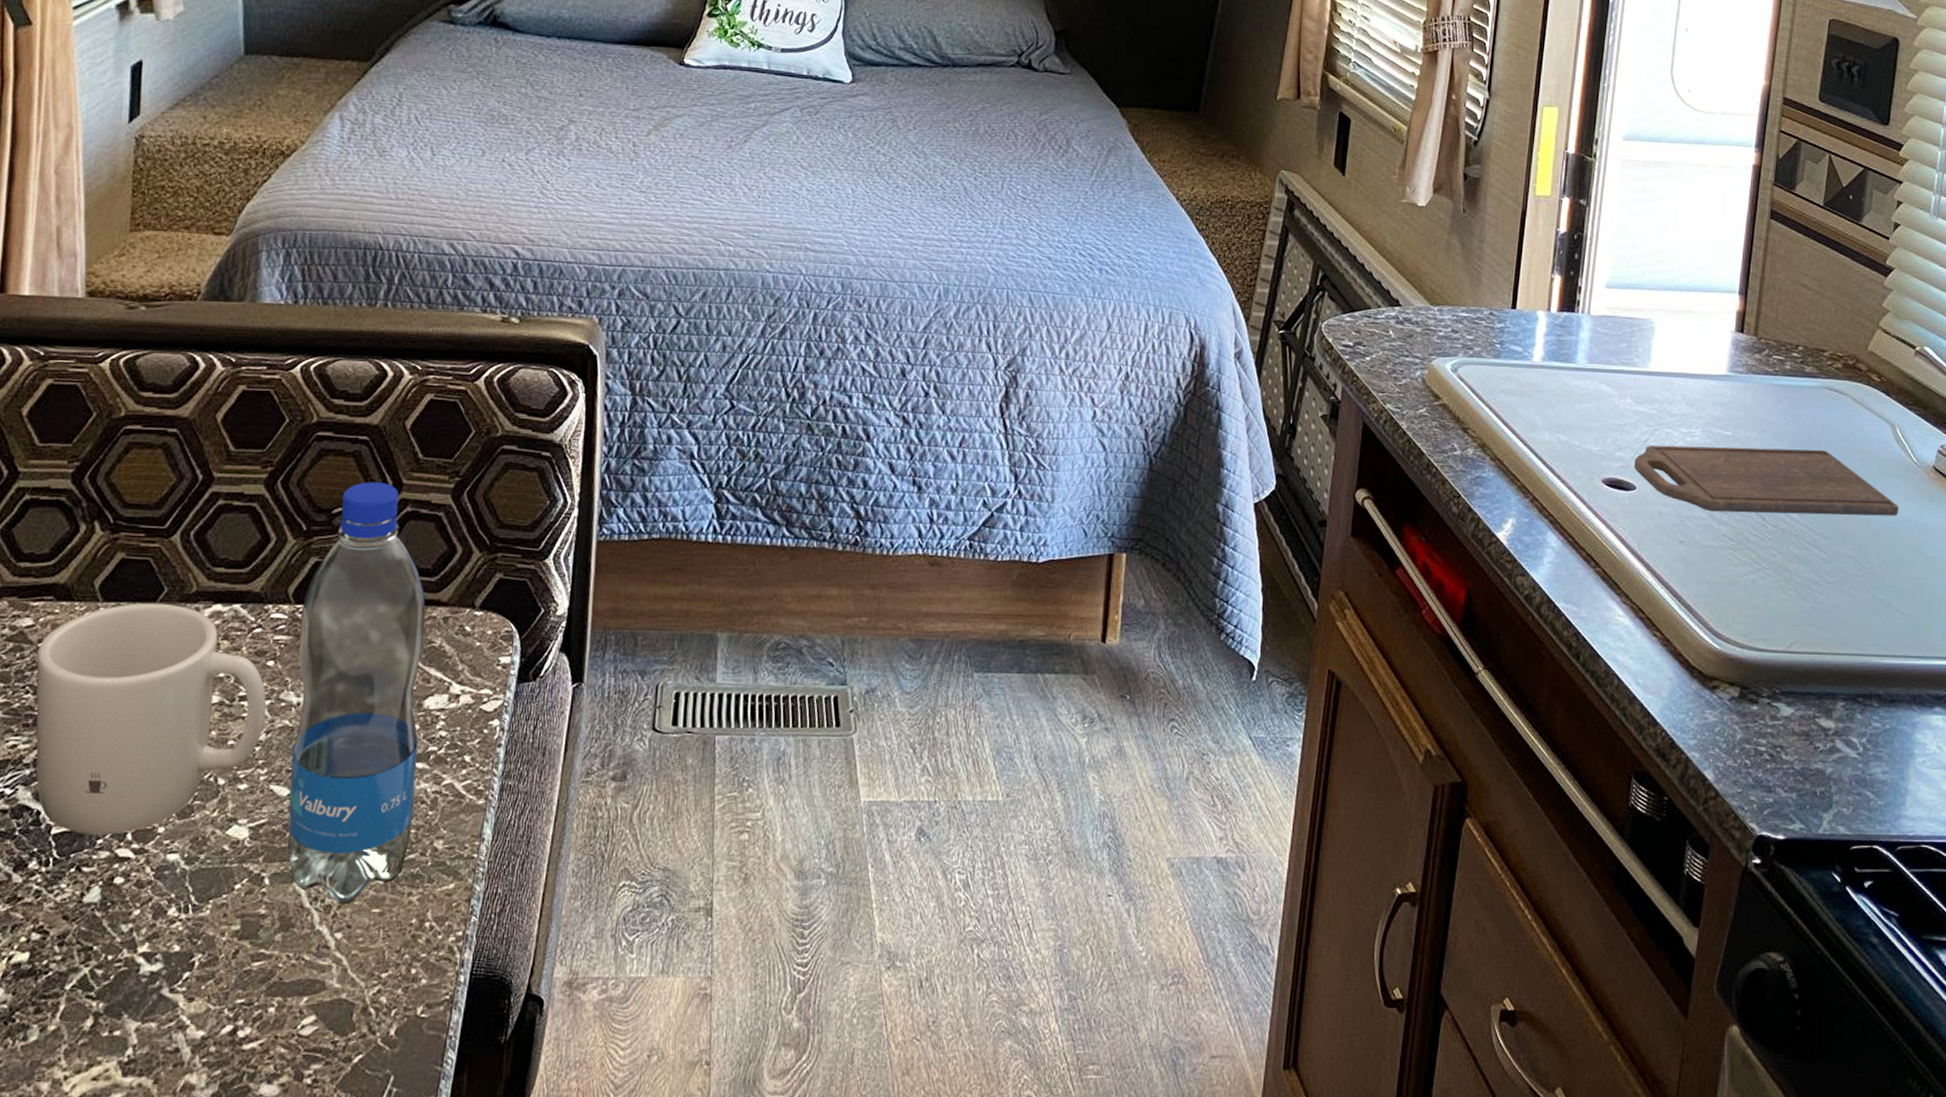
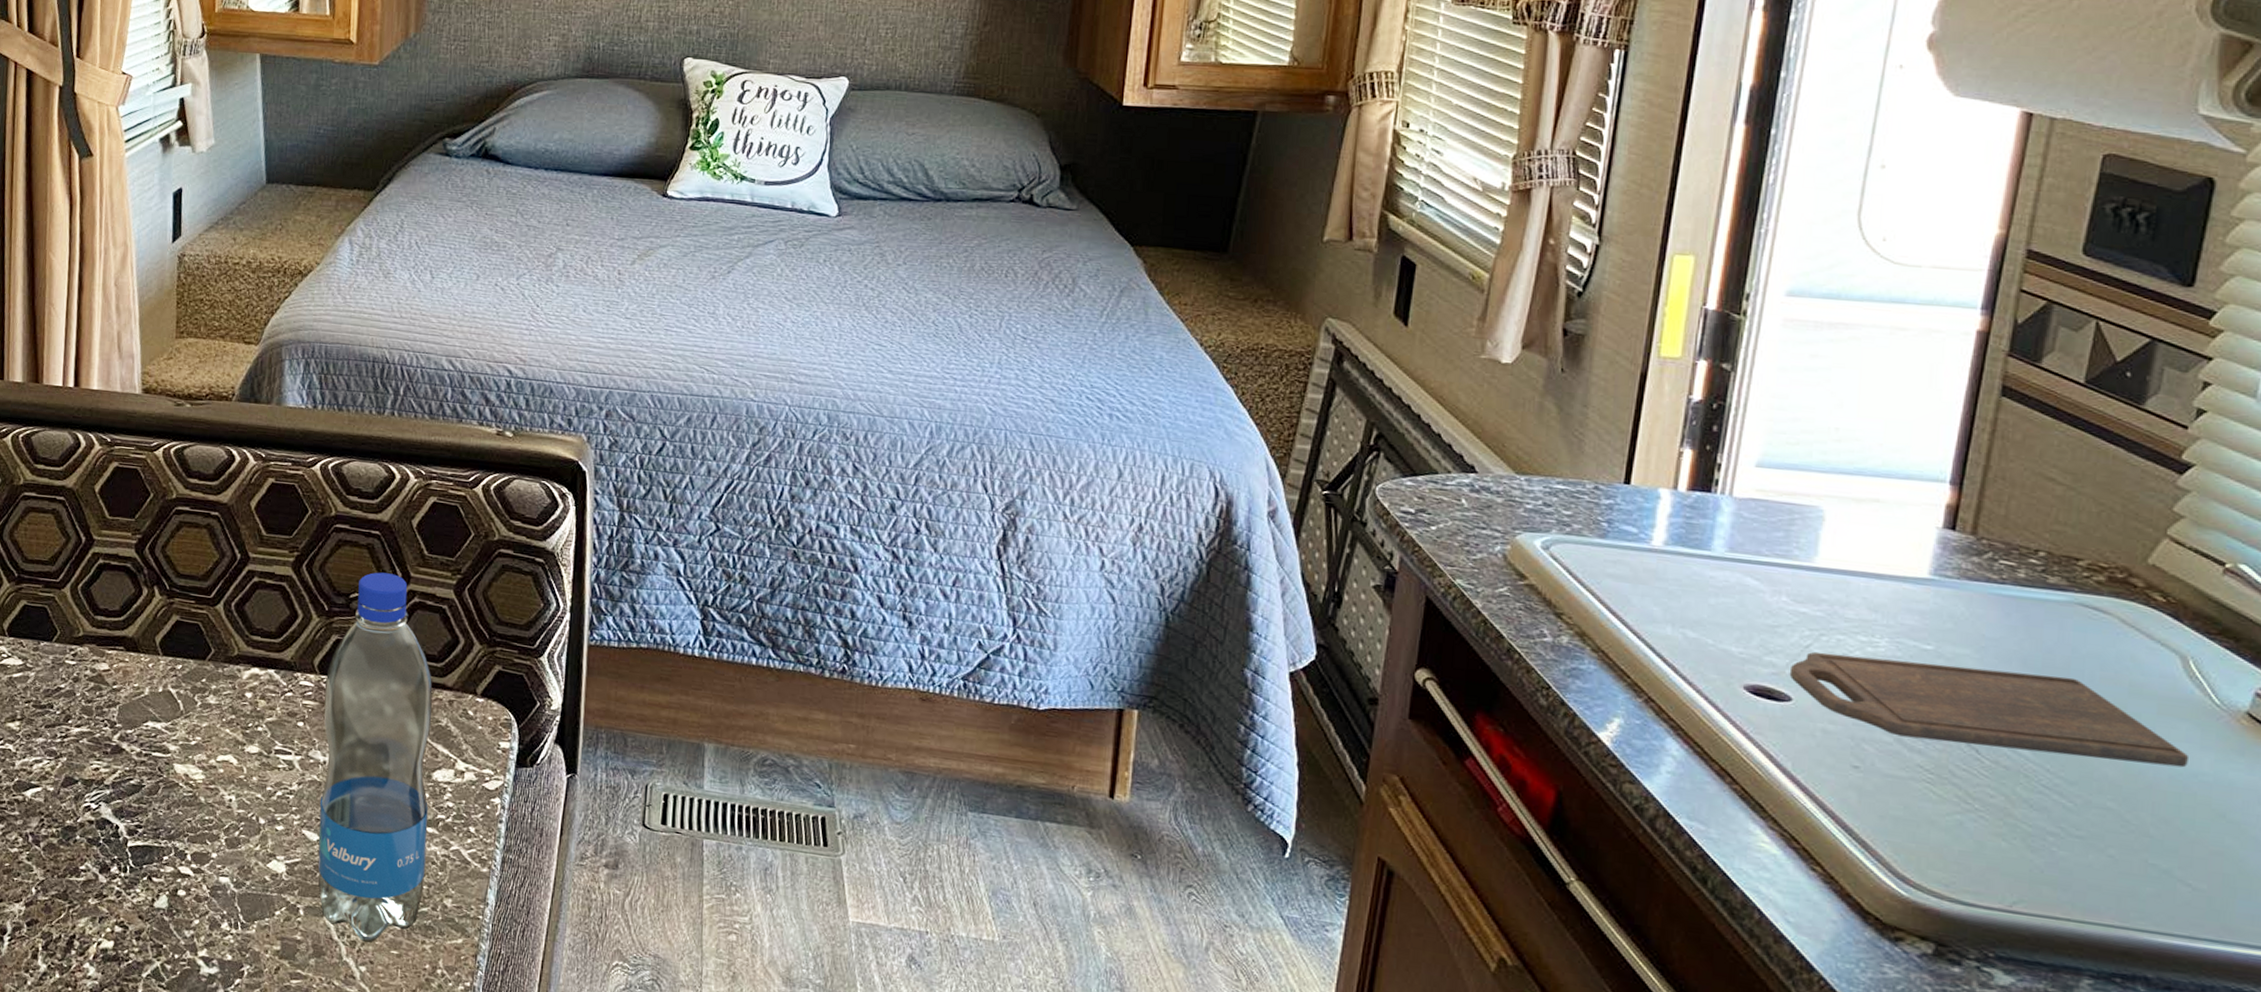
mug: present [35,602,267,835] -> none [112,660,298,854]

